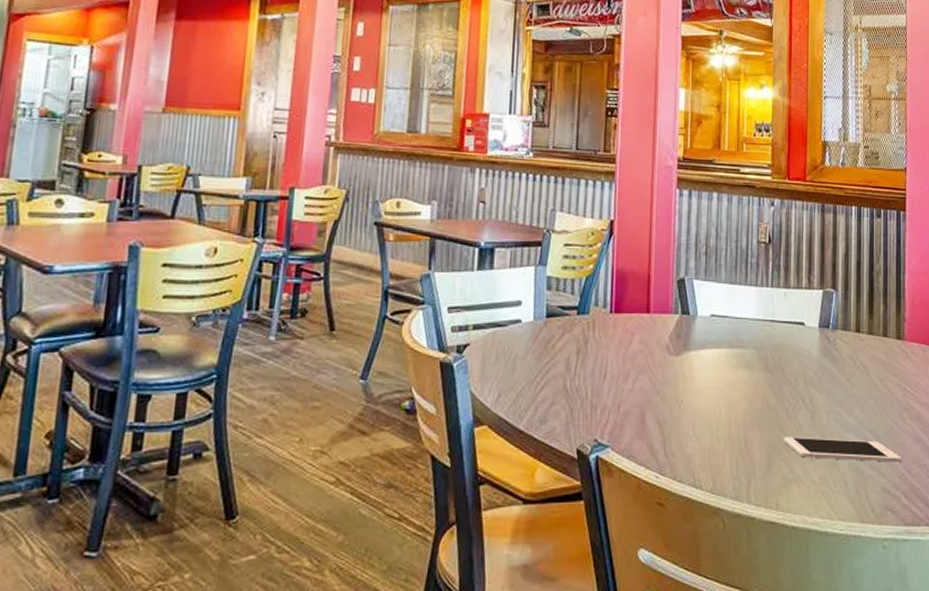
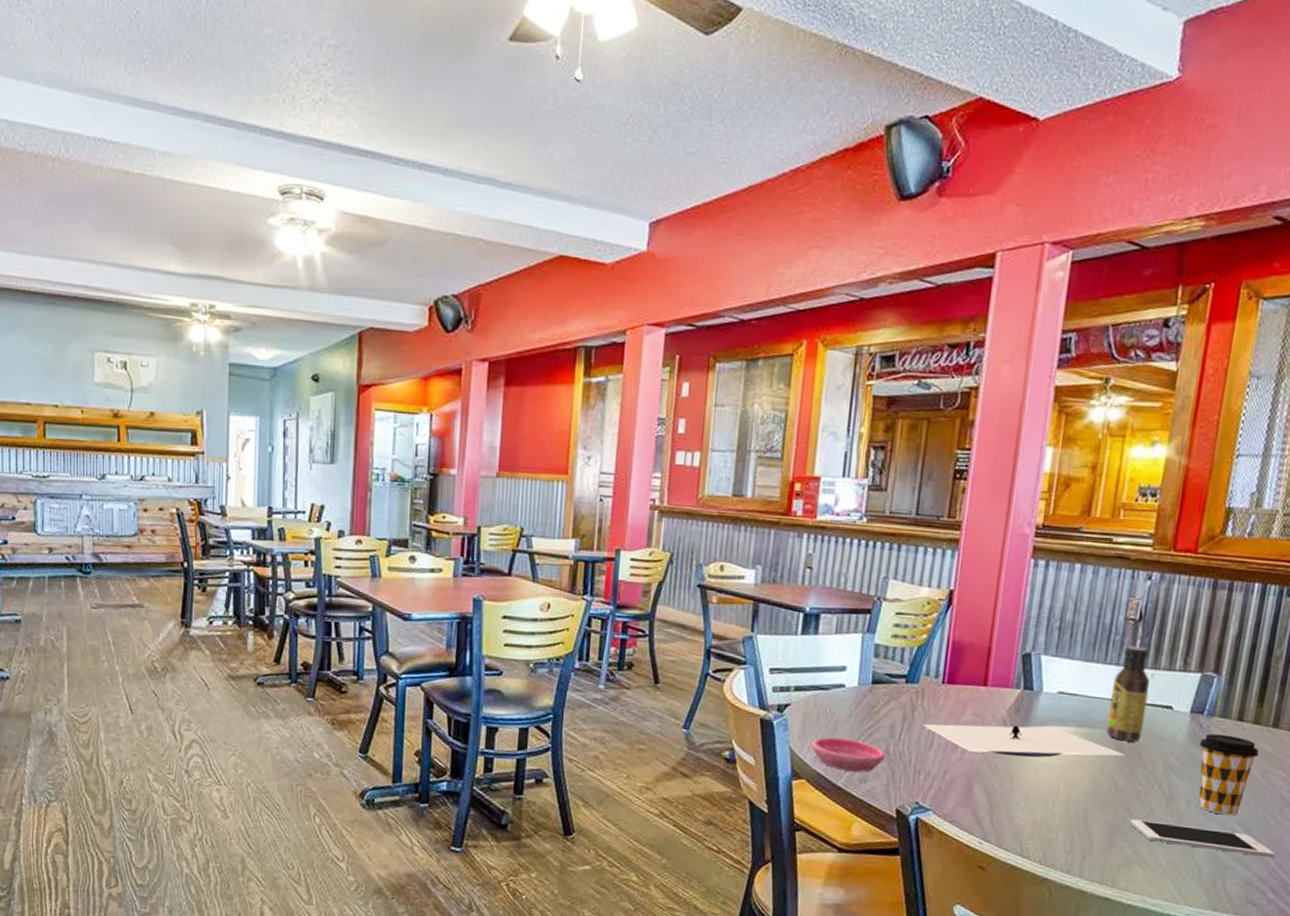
saucer: none [491,377,563,412] -> present [811,737,885,772]
plate: none [595,351,772,383] -> present [922,723,1126,758]
sauce bottle: none [754,267,784,359] -> present [1106,645,1150,742]
coffee cup: none [829,346,876,425] -> present [1198,733,1260,816]

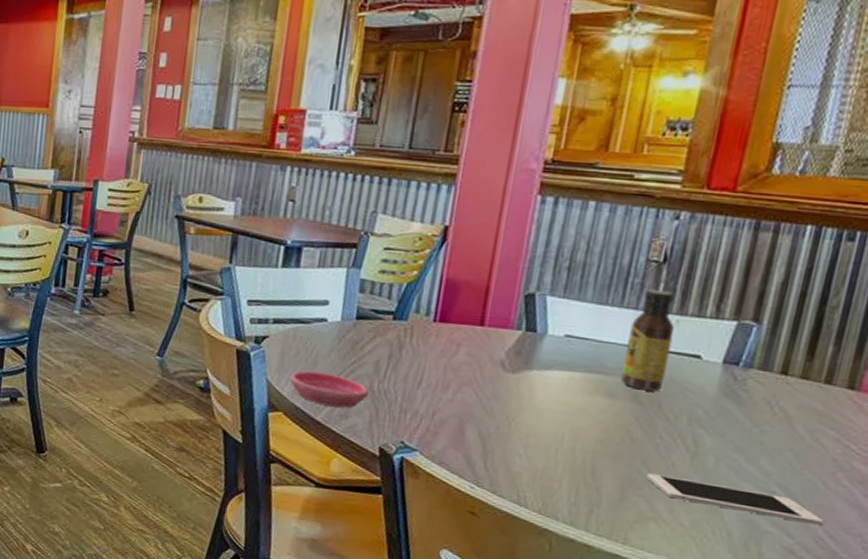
plate: present [922,723,1126,758] -> none [410,362,643,406]
coffee cup: present [1198,733,1260,816] -> none [729,386,807,477]

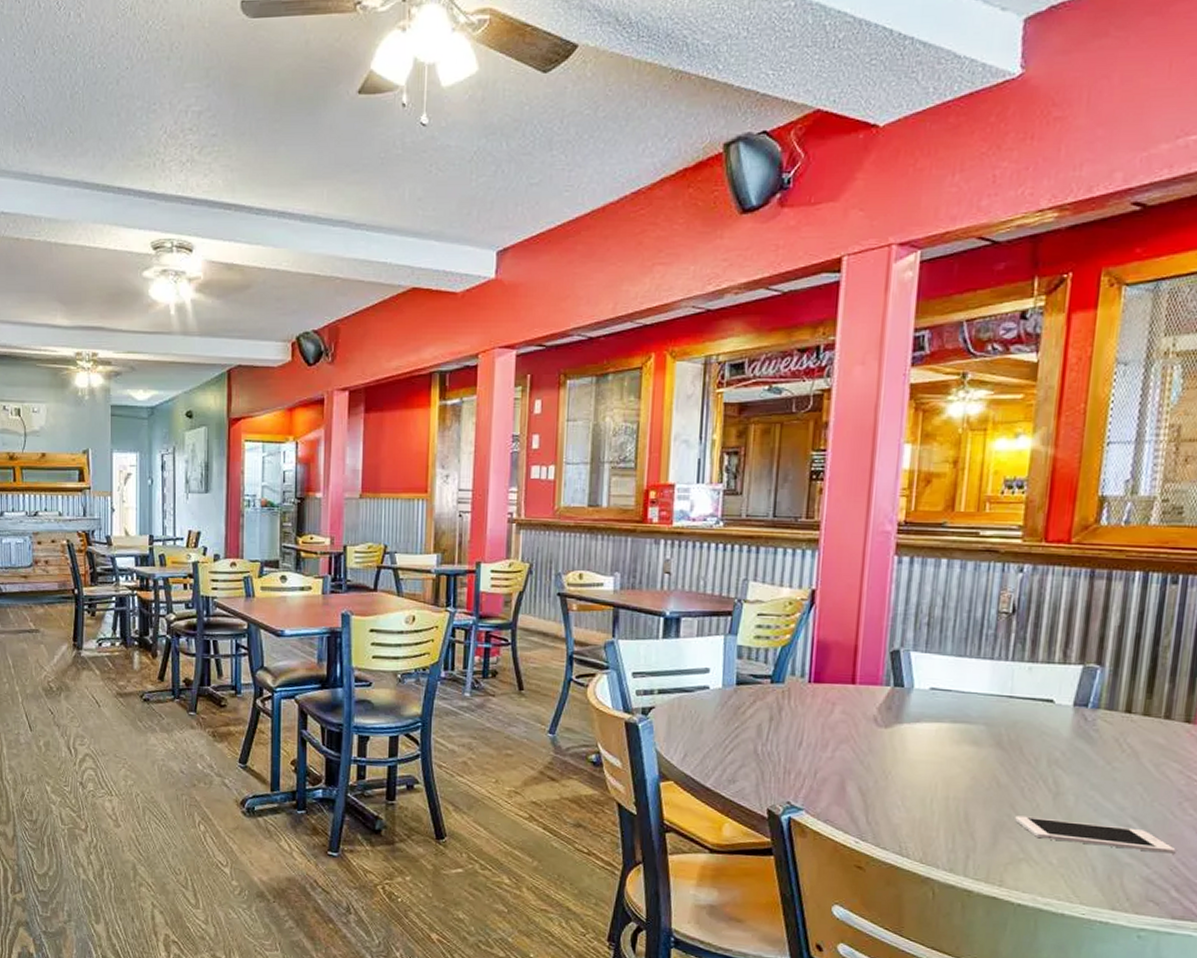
saucer: present [289,370,369,408] -> none [677,738,753,773]
sauce bottle: present [620,289,675,392] -> none [984,639,1027,737]

